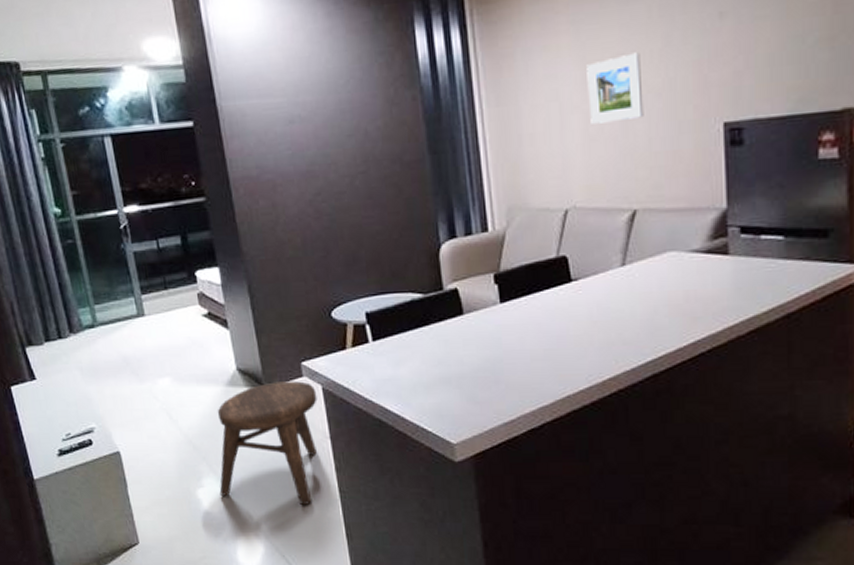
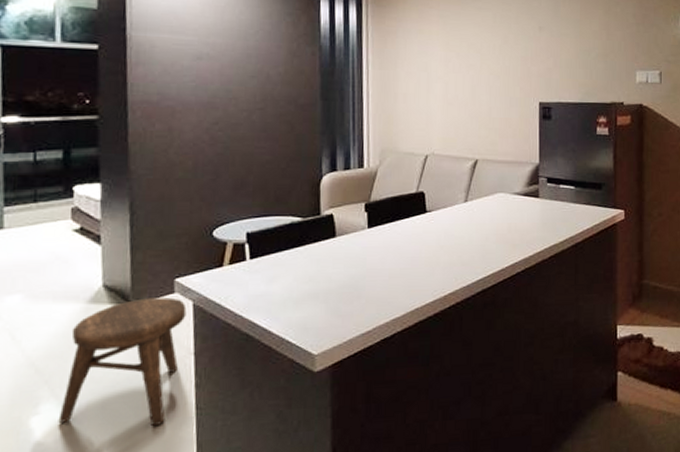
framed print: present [586,52,644,124] -> none [449,45,487,93]

